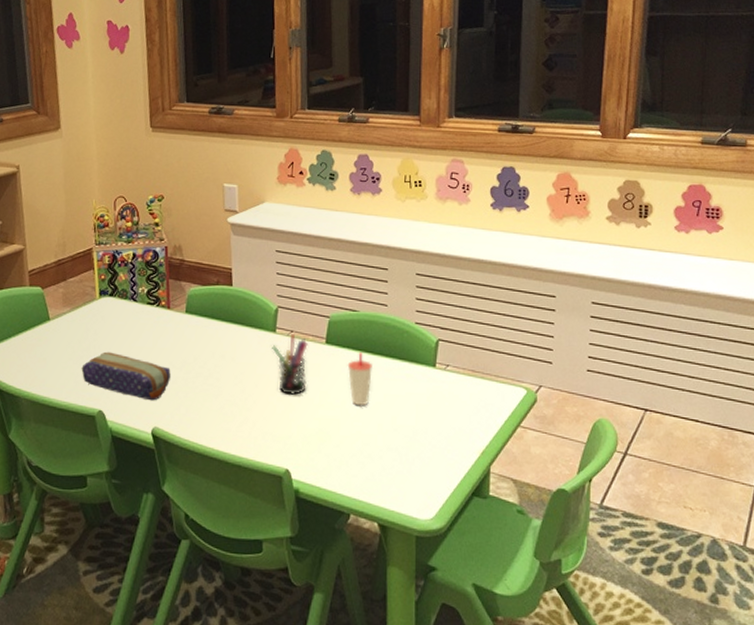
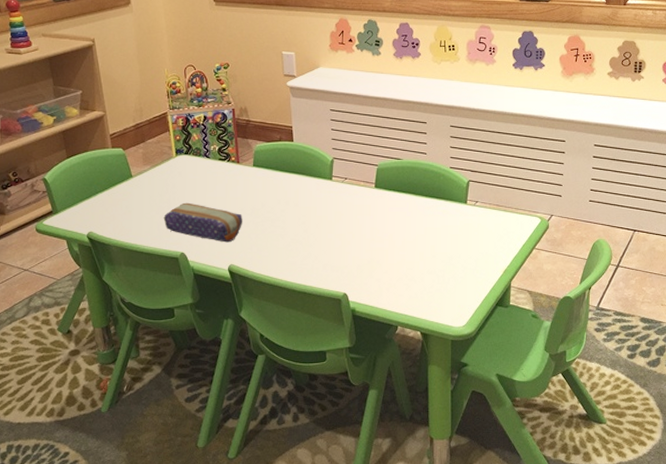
pen holder: present [272,333,308,395] -> none [329,180,360,232]
cup: present [347,352,372,406] -> none [393,194,414,239]

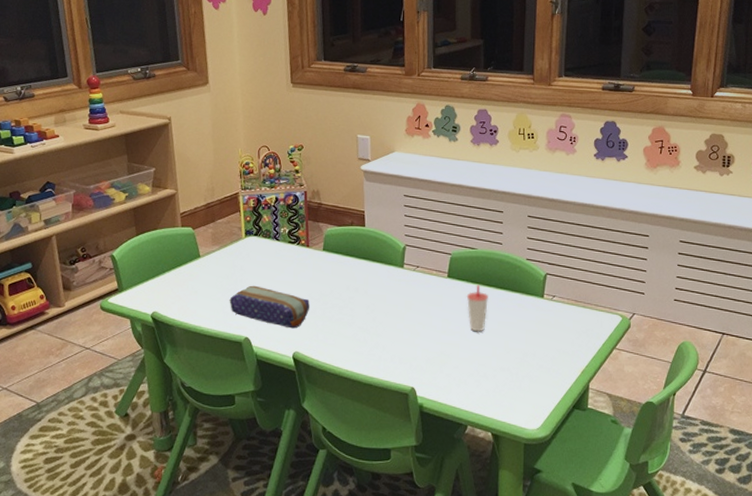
cup: none [393,194,414,239] -> present [466,285,488,332]

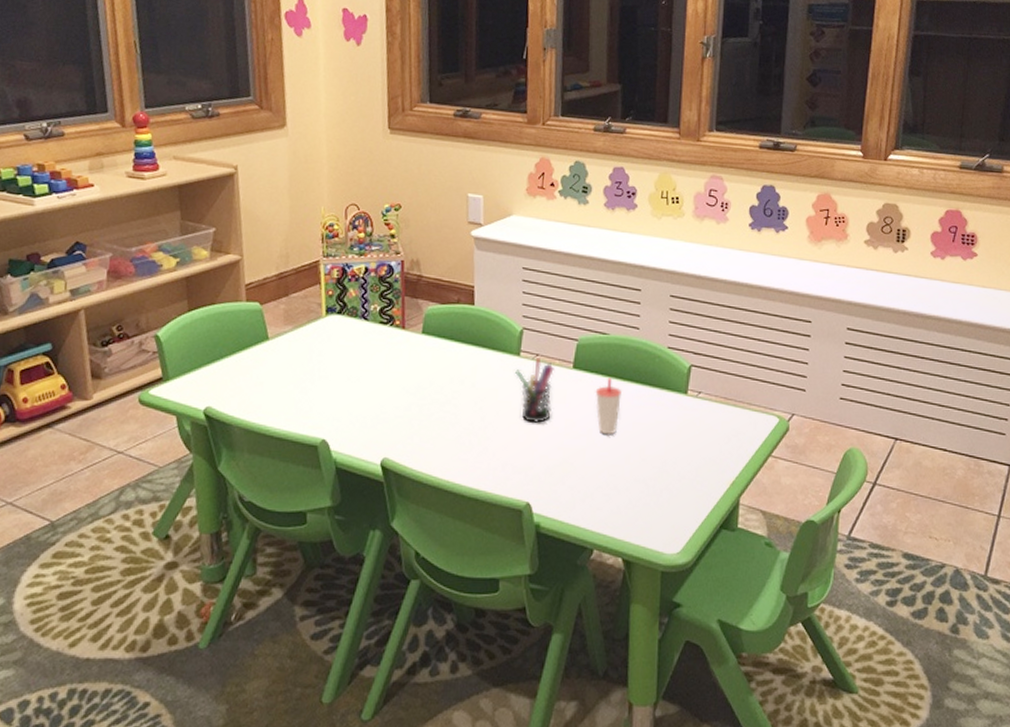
pencil case: present [229,285,310,329] -> none [303,375,404,429]
pen holder: none [400,268,432,323] -> present [515,356,554,423]

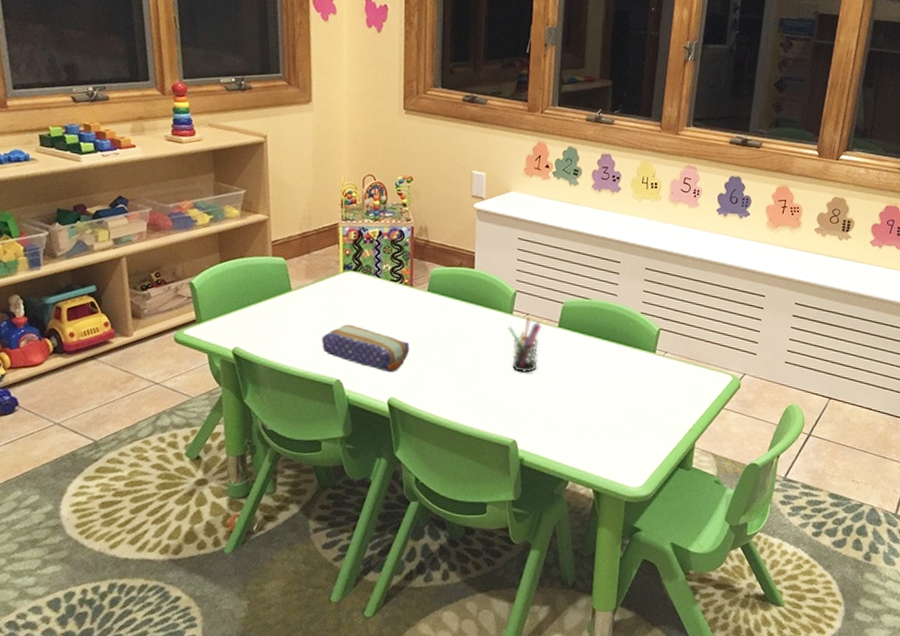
pencil case: none [303,375,404,429] -> present [321,324,410,373]
cup: present [595,378,622,435] -> none [576,336,599,386]

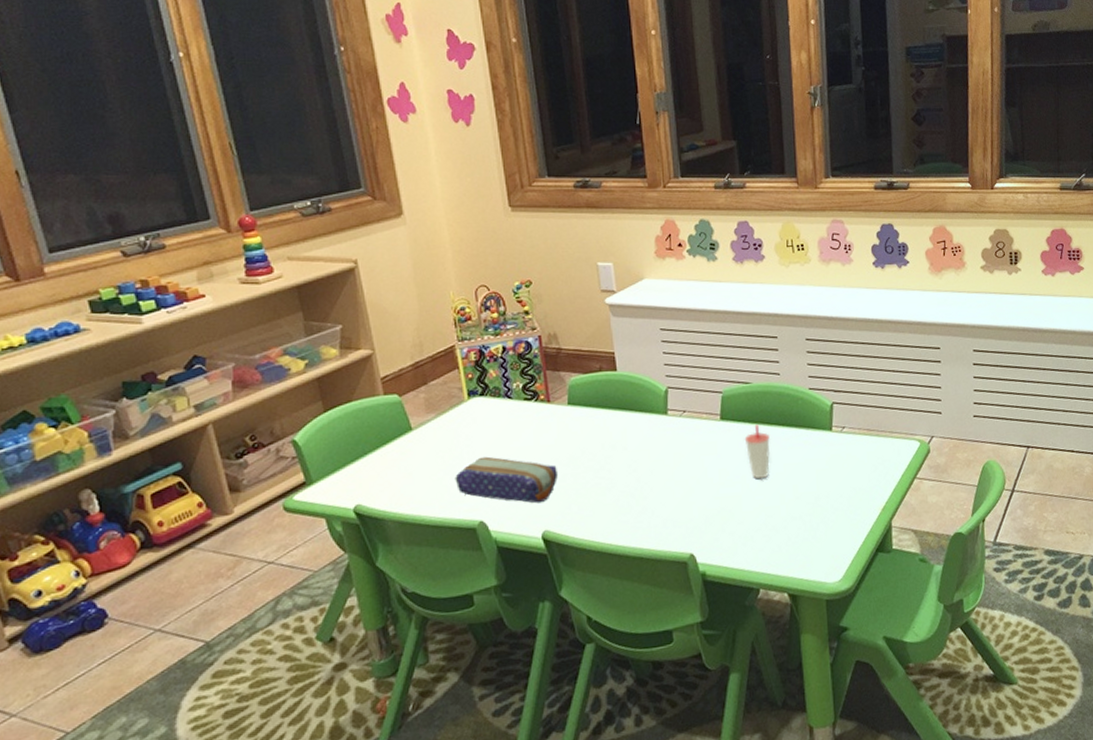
pen holder: present [508,316,542,373] -> none [665,413,705,477]
cup: none [576,336,599,386] -> present [744,424,770,479]

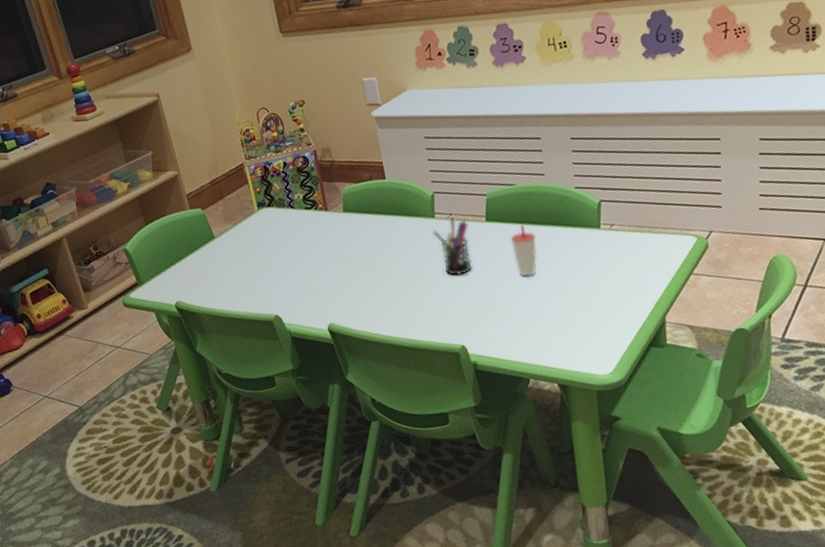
pencil case: present [455,456,557,503] -> none [252,259,338,300]
pen holder: none [665,413,705,477] -> present [433,215,472,276]

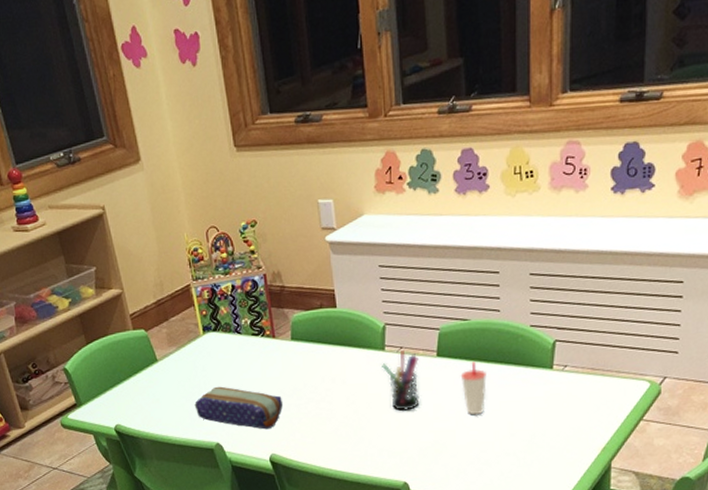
pencil case: none [252,259,338,300] -> present [194,386,282,430]

